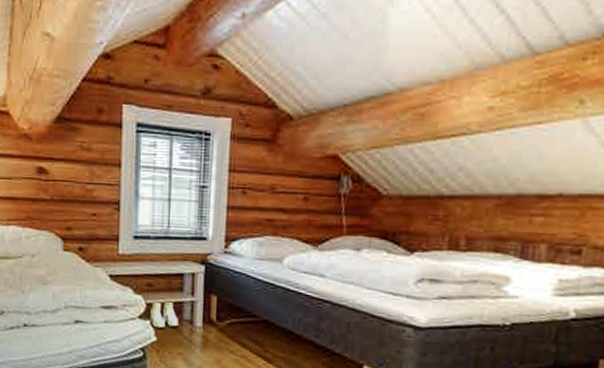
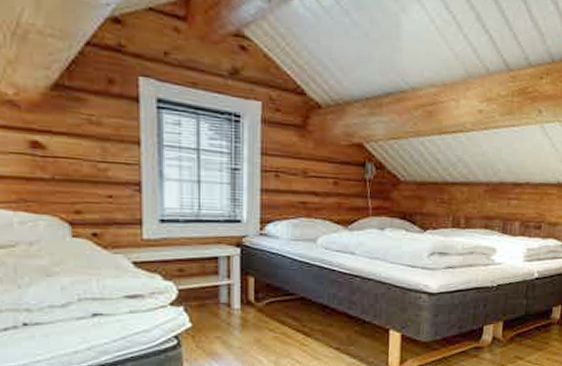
boots: present [149,299,178,329] -> none [182,284,215,314]

